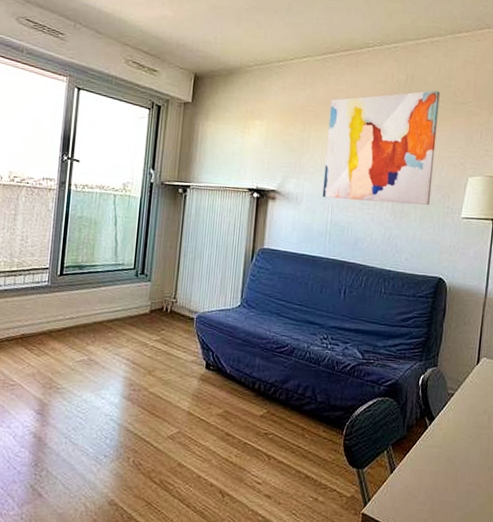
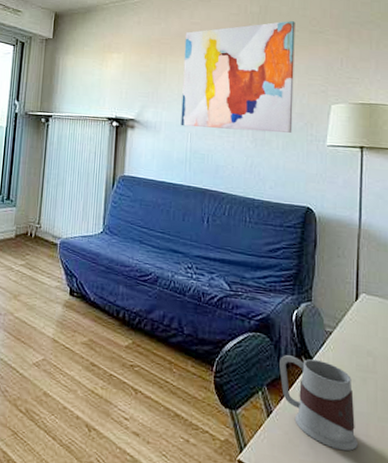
mug: none [404,417,469,499] -> present [279,355,358,451]

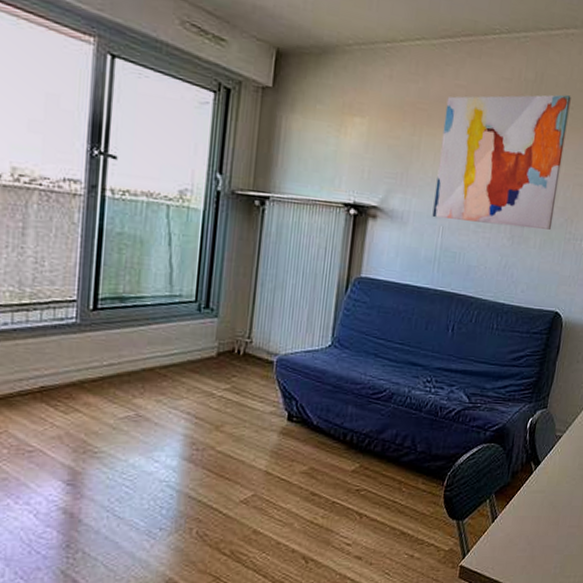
mug: present [279,355,358,451] -> none [508,462,573,543]

